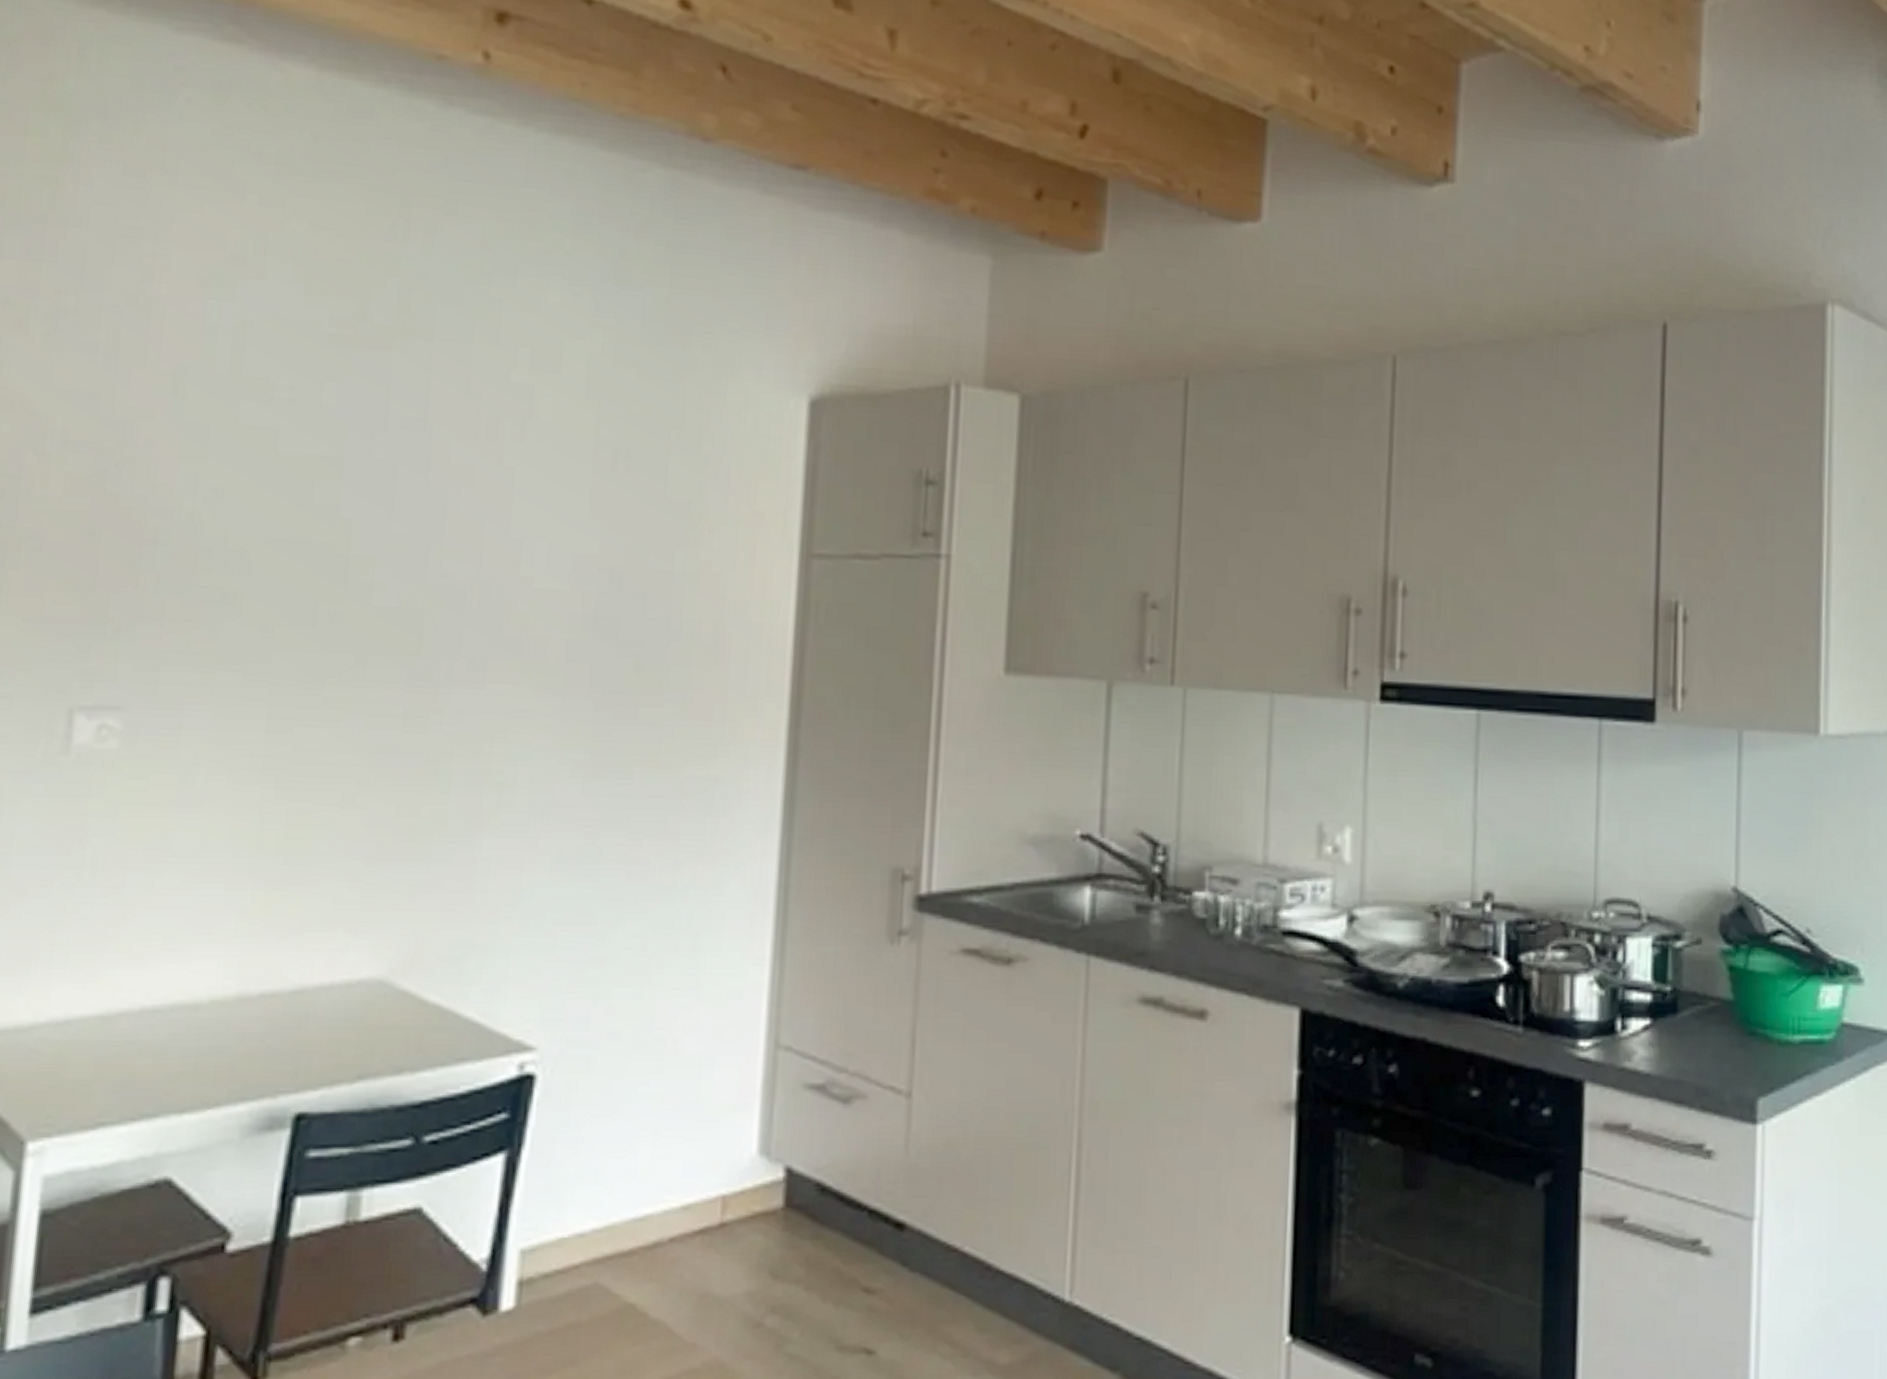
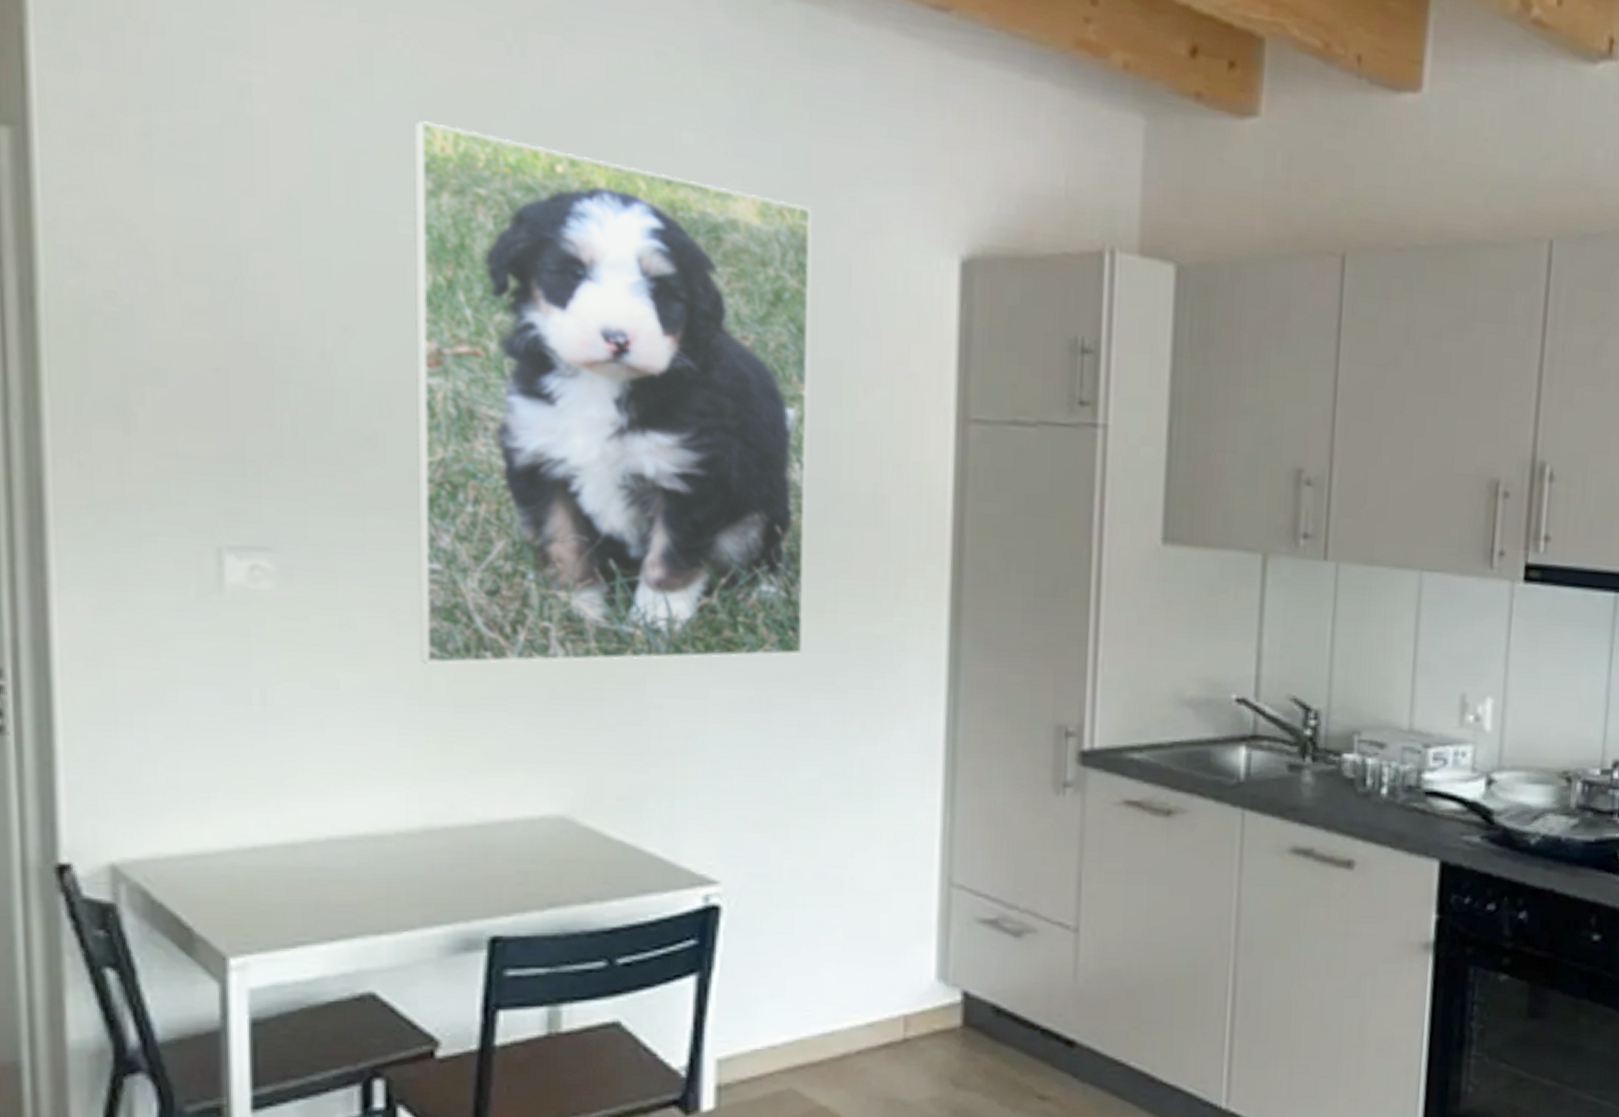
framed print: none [254,292,667,821] -> present [415,120,811,664]

